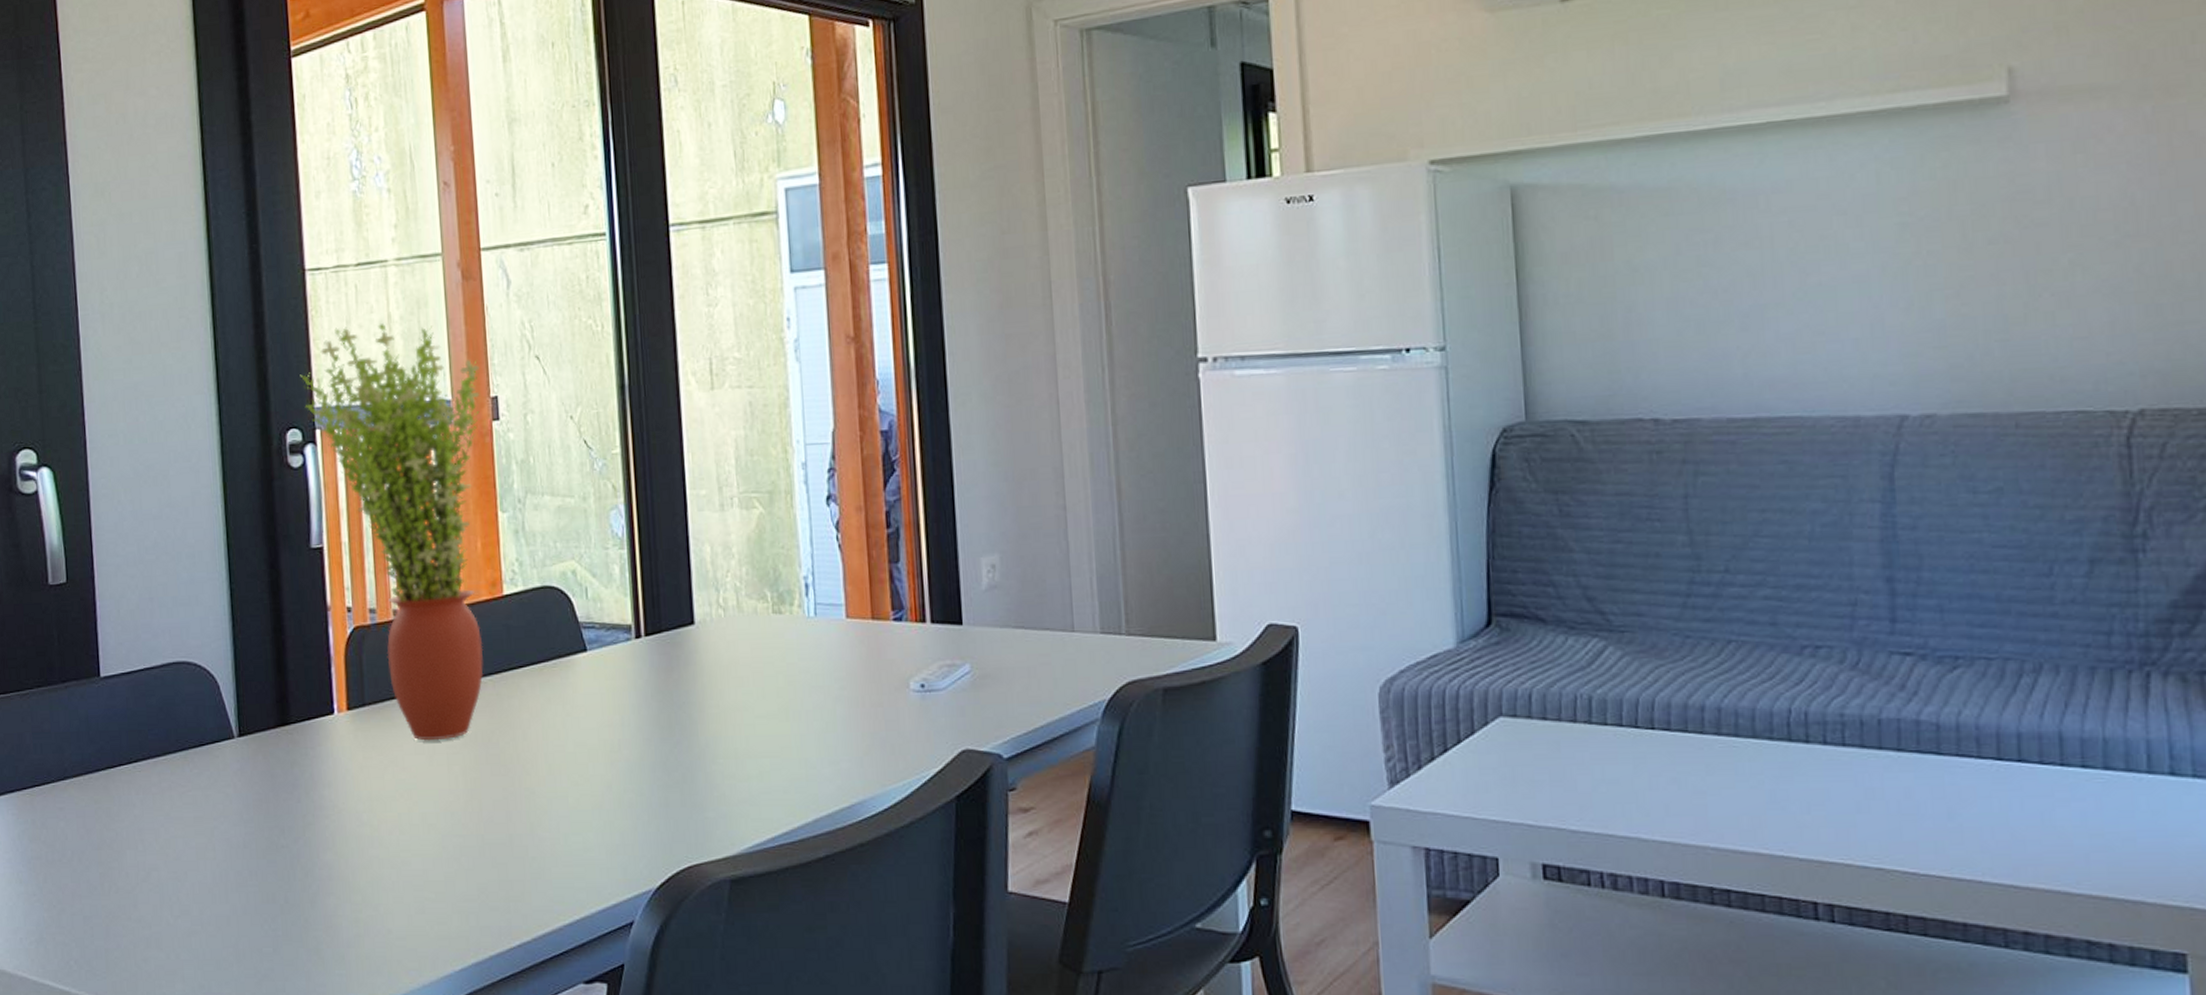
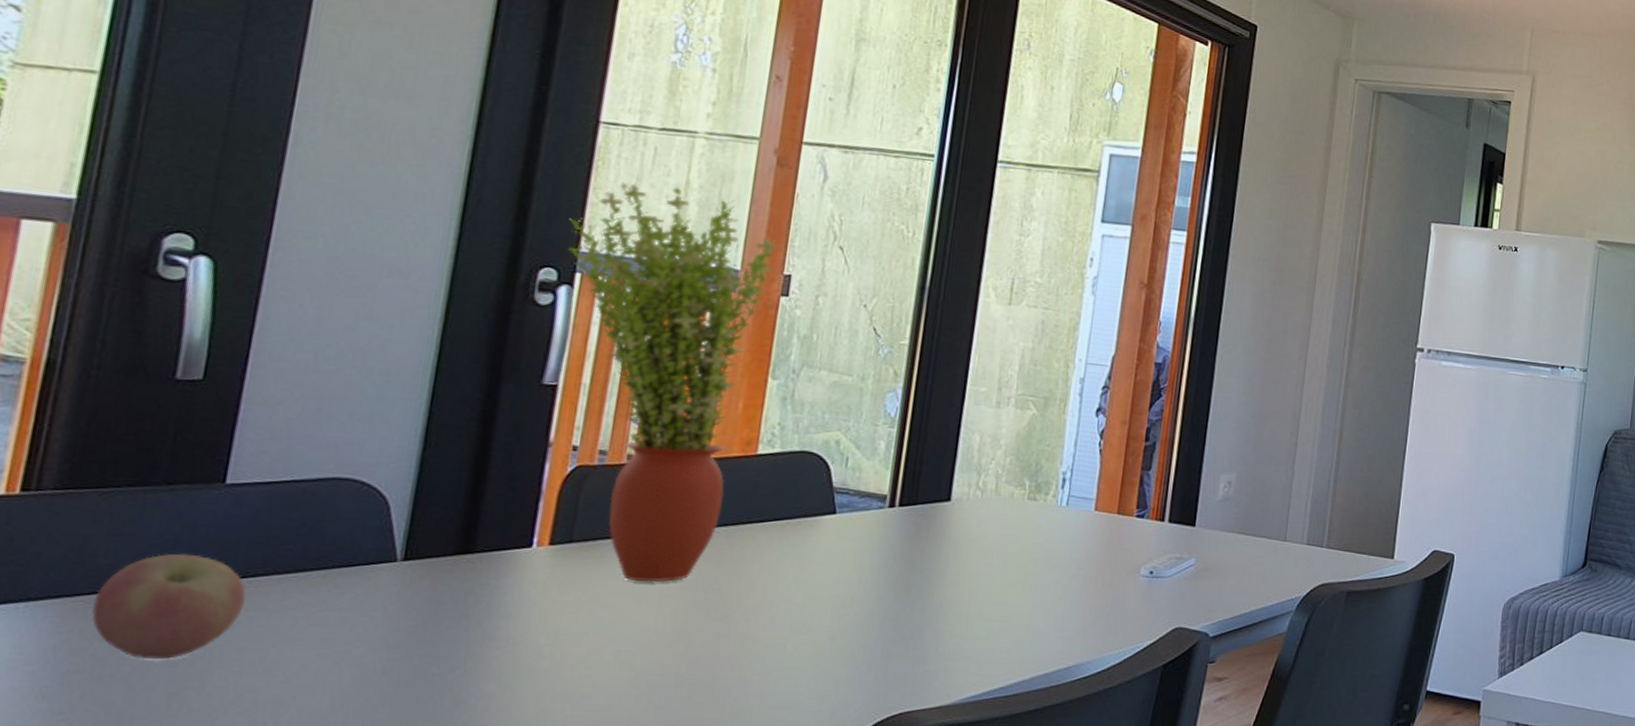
apple: none [35,745,135,844] -> present [91,553,246,660]

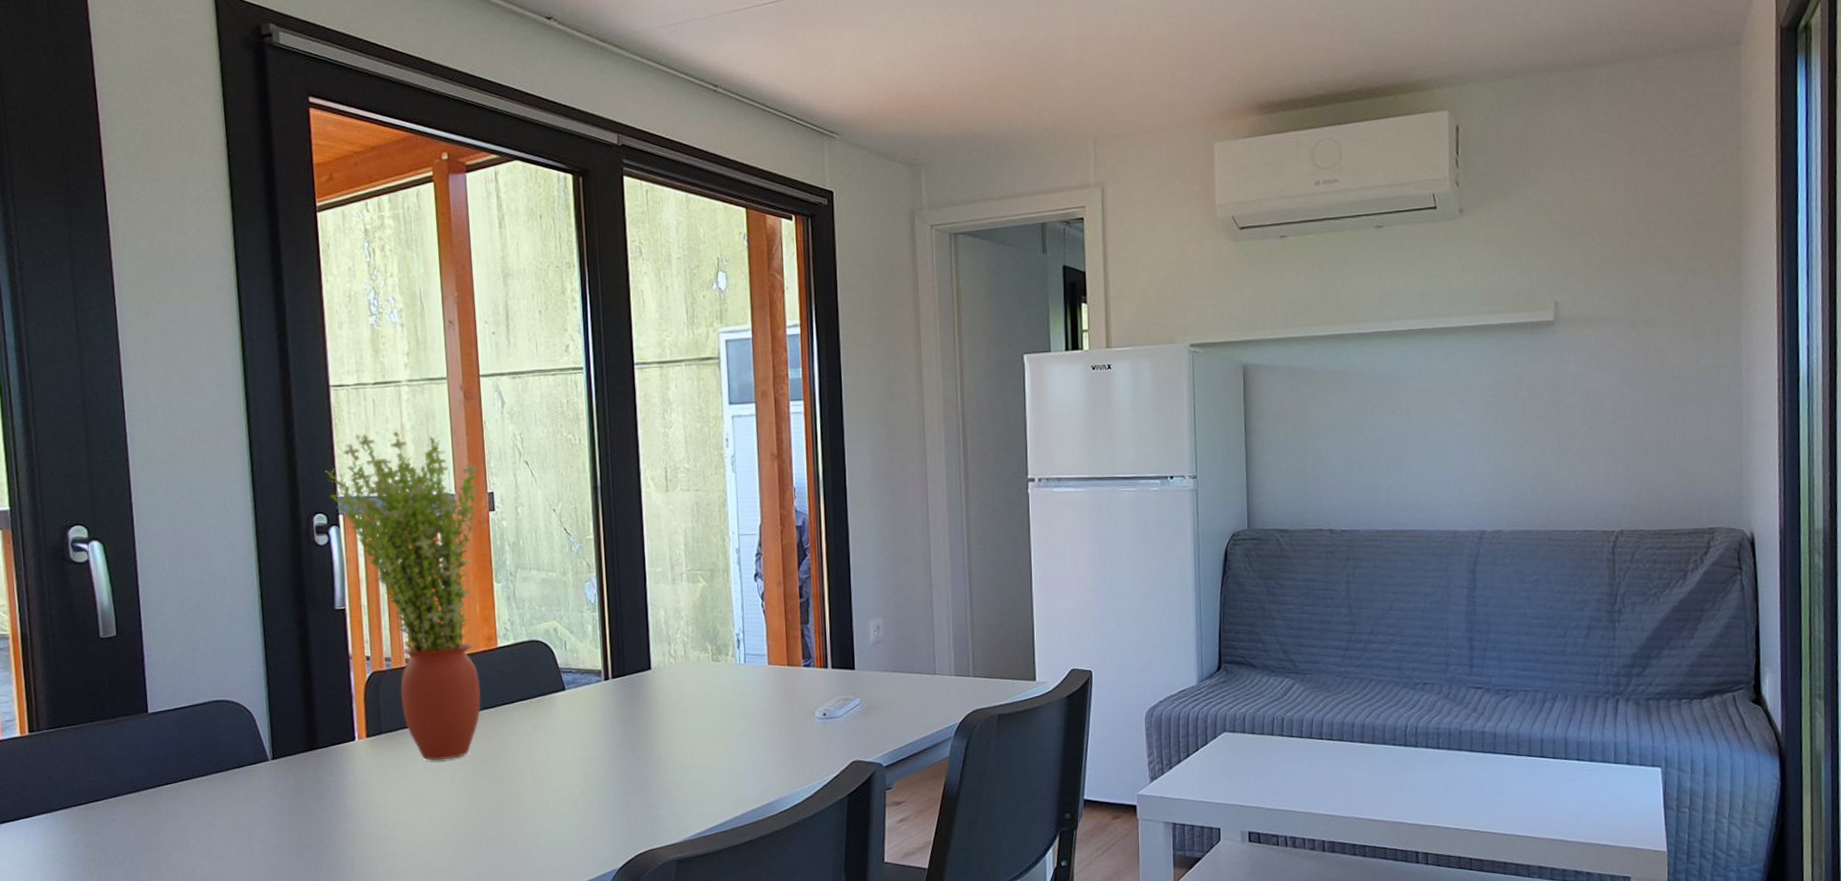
apple: present [91,553,246,660] -> none [89,768,180,848]

